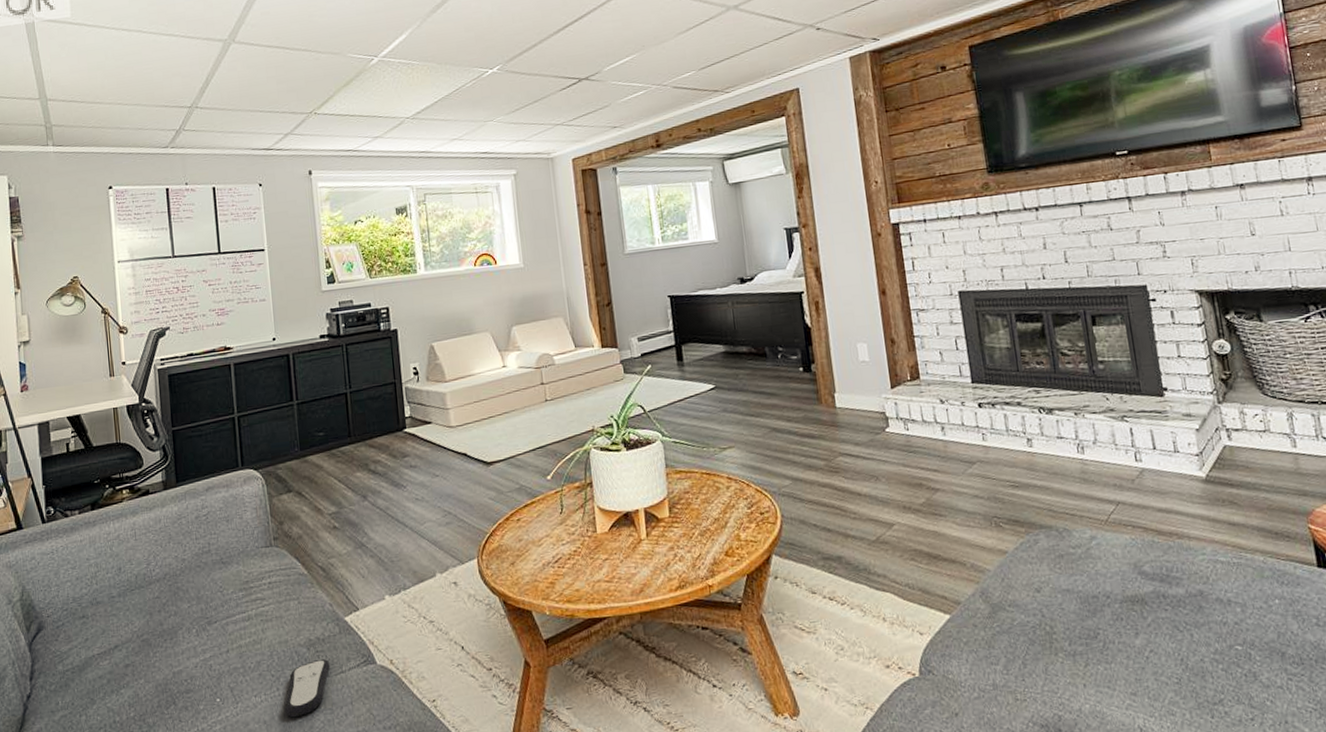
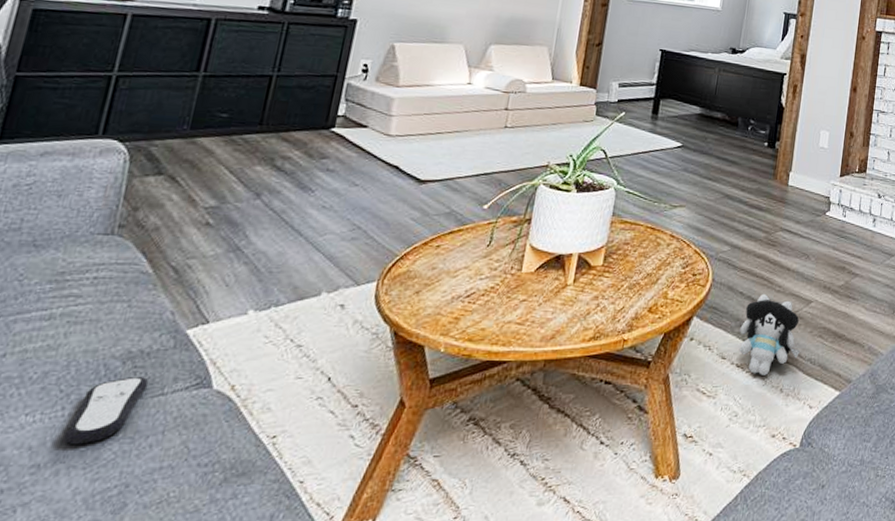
plush toy: none [823,522,895,606] -> present [739,293,801,375]

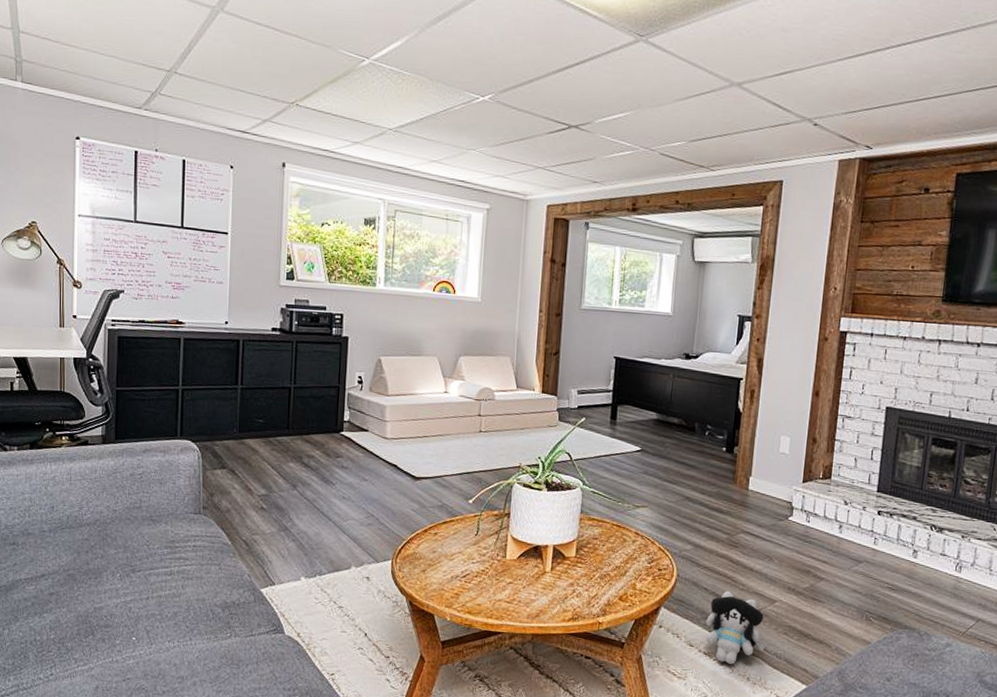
remote control: present [63,376,149,445] -> none [194,620,242,666]

